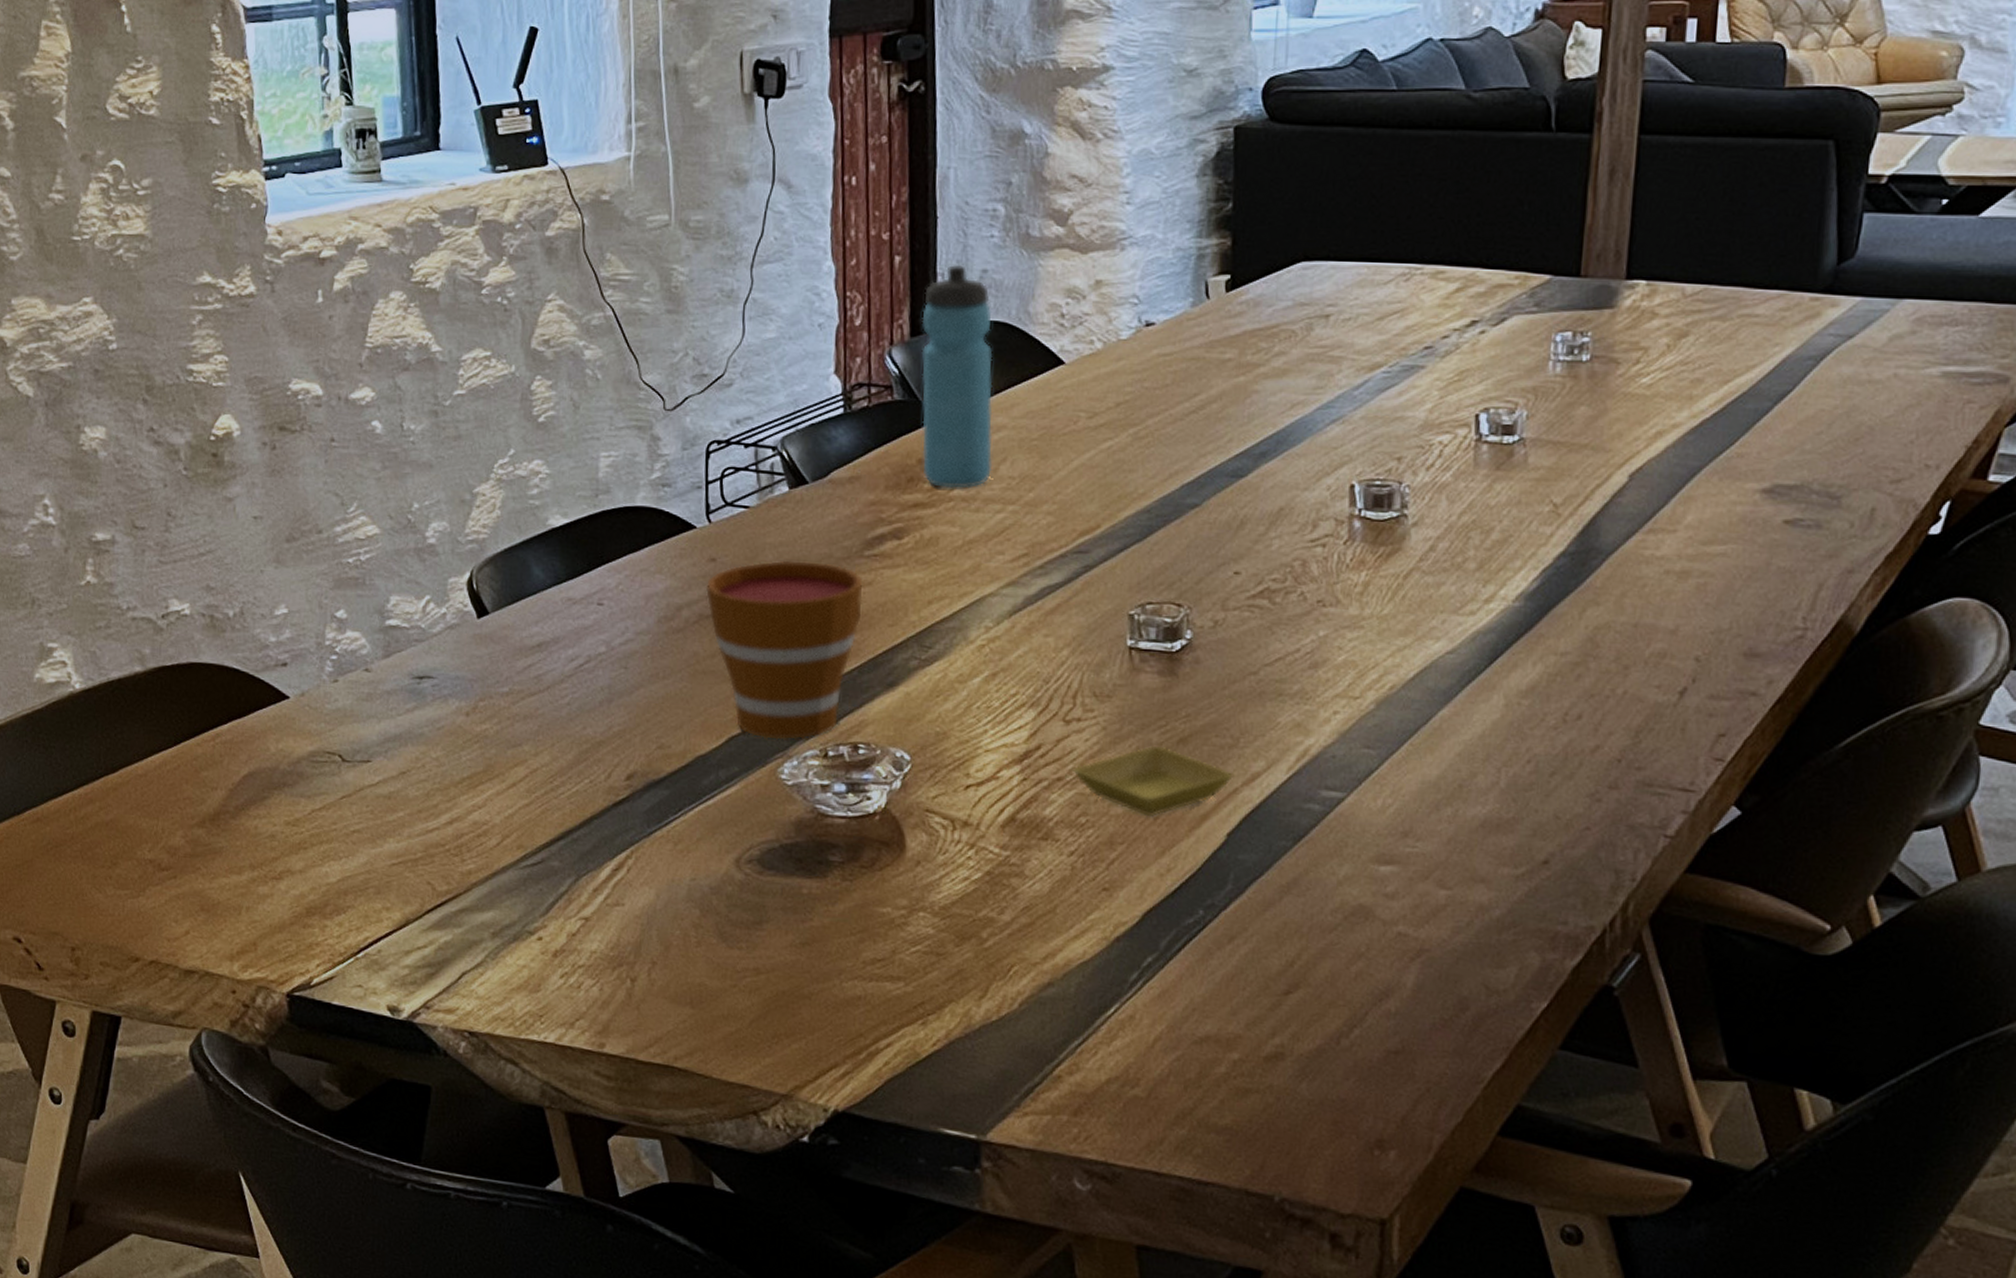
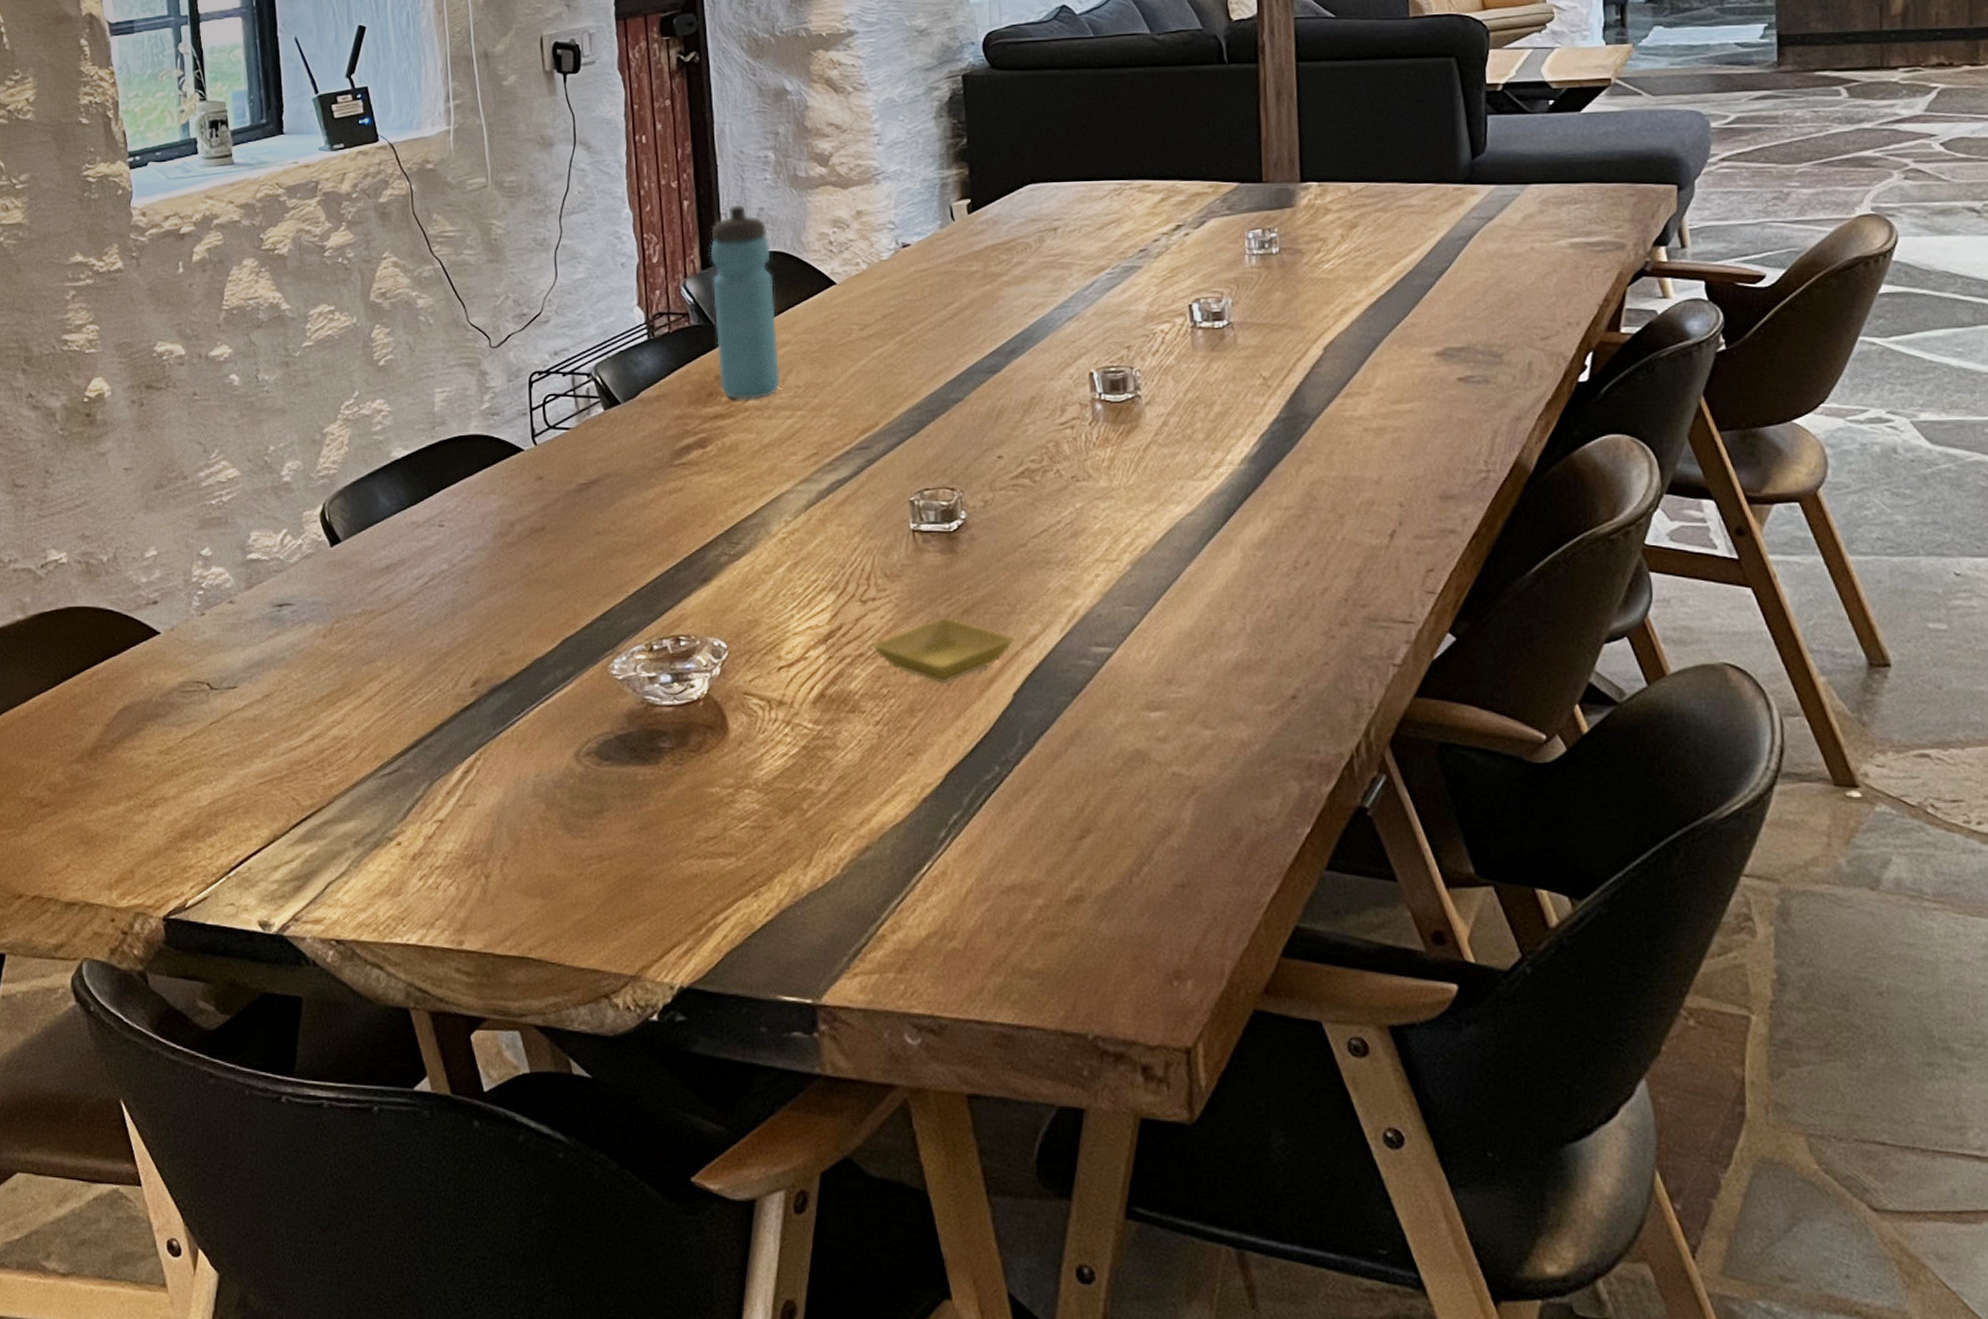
cup: present [705,560,863,740] -> none [534,474,675,638]

